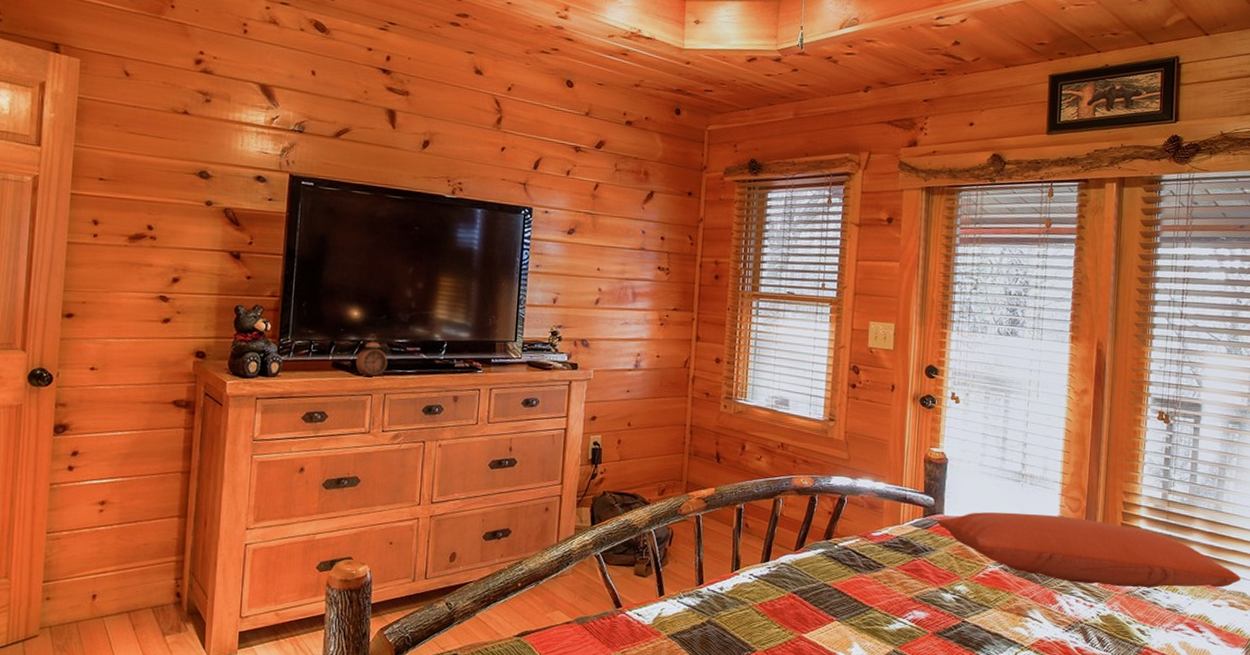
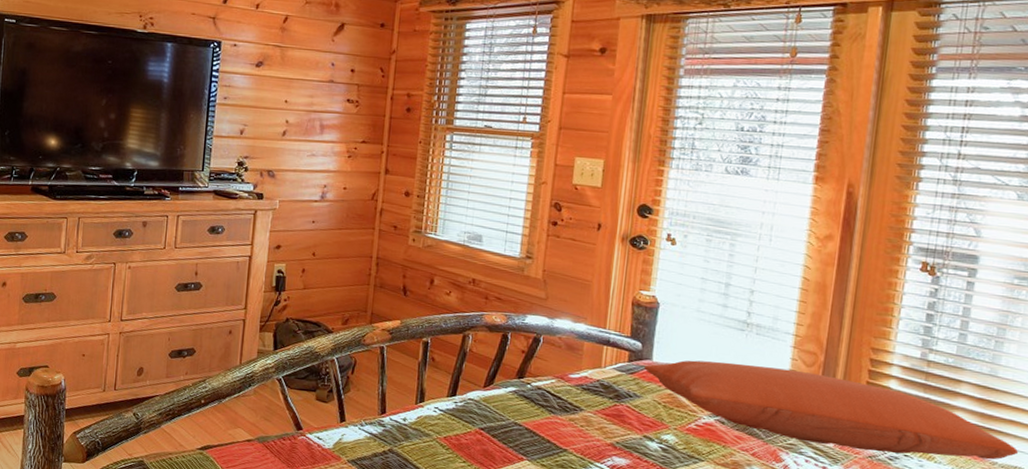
alarm clock: present [355,334,388,380] -> none [52,161,82,204]

